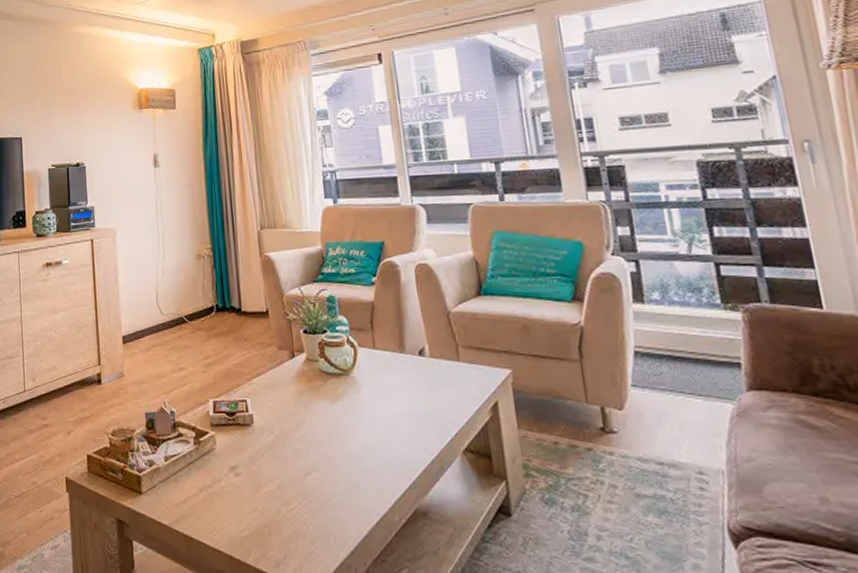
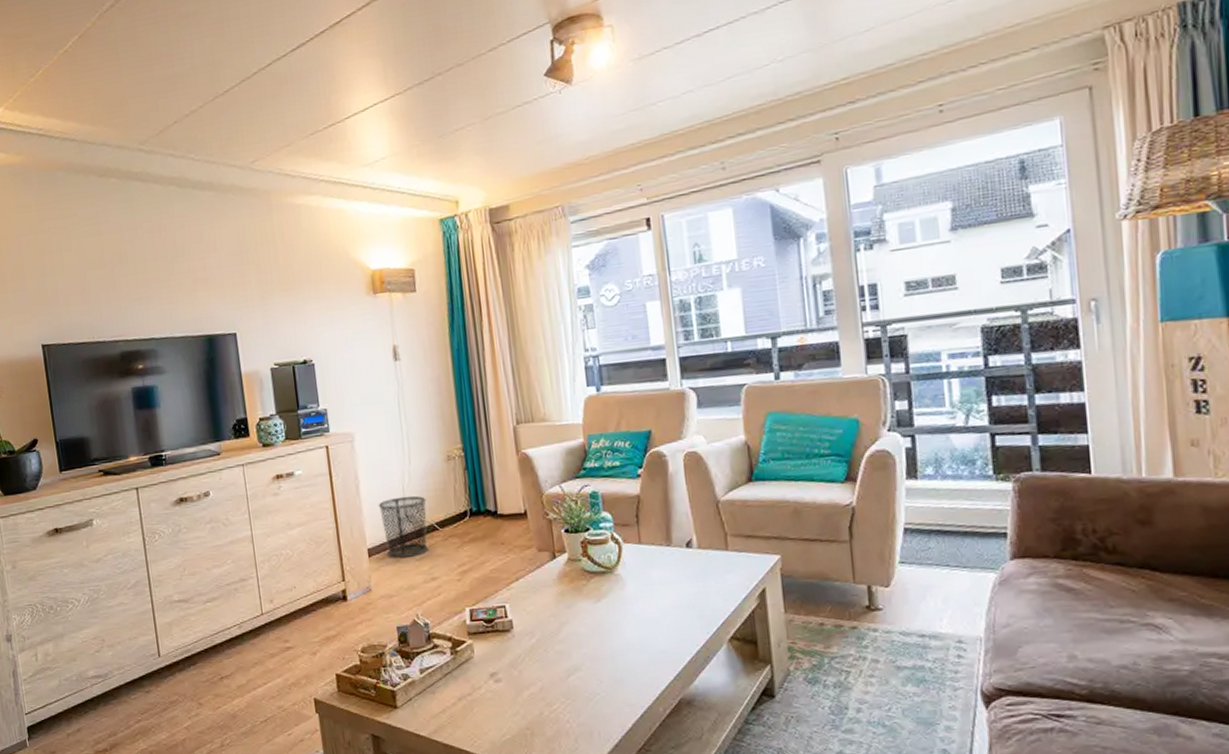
waste bin: none [133,289,177,346] -> present [377,495,428,558]

